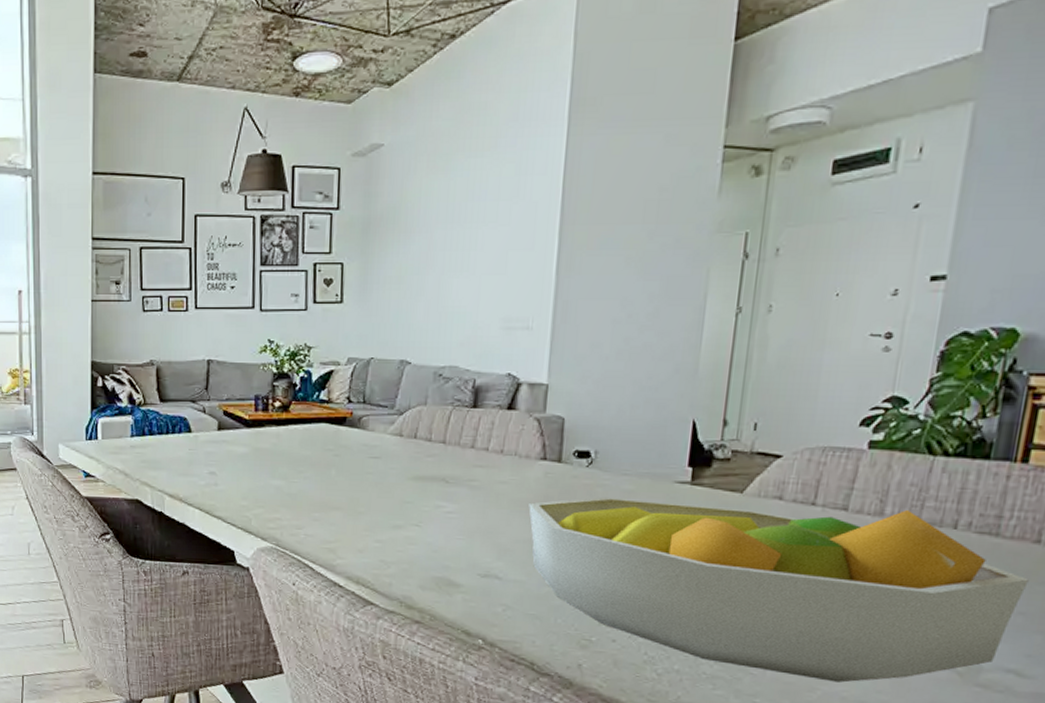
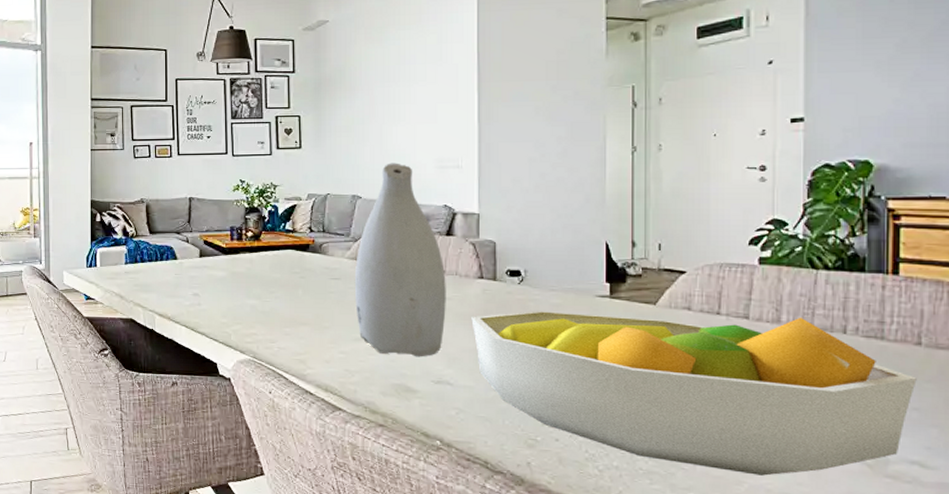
vase: none [396,322,503,548] -> present [354,163,446,358]

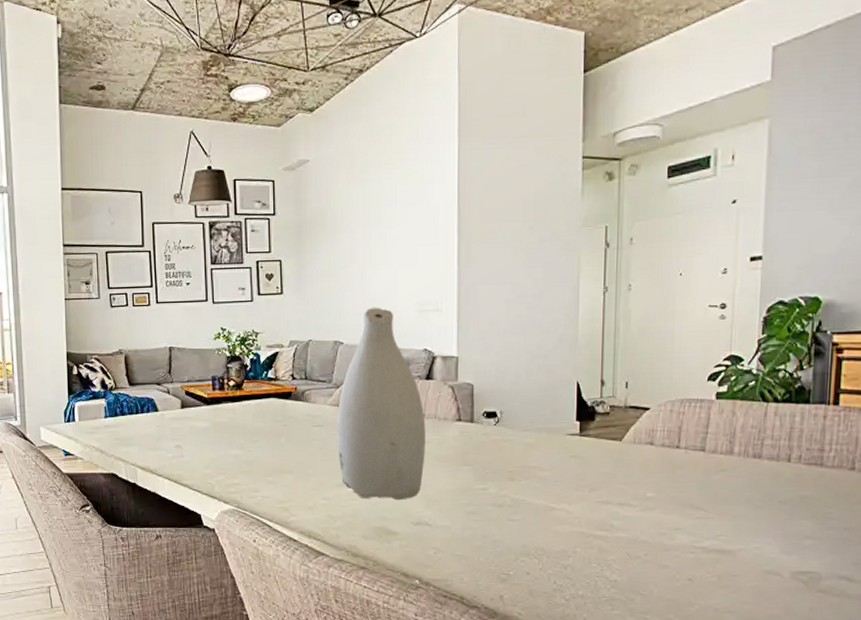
fruit bowl: present [471,310,917,476] -> none [449,447,849,597]

